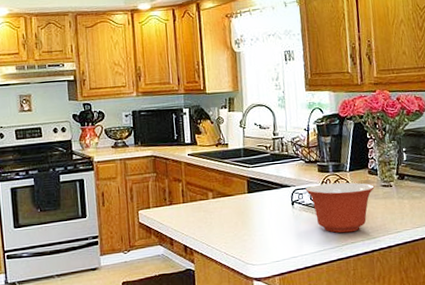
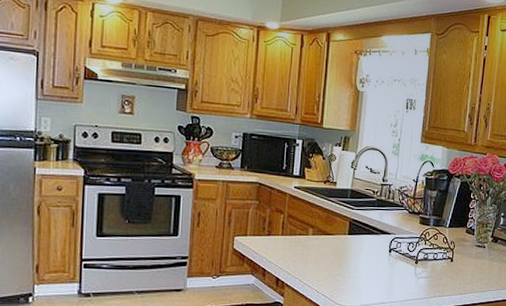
mixing bowl: present [305,182,375,233] -> none [405,236,469,286]

